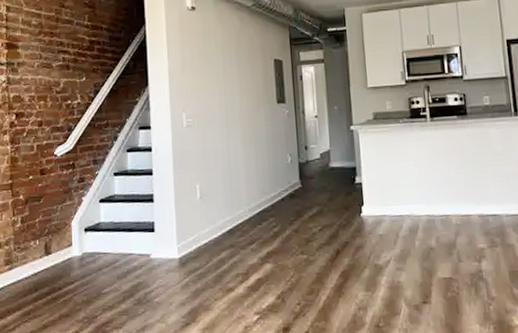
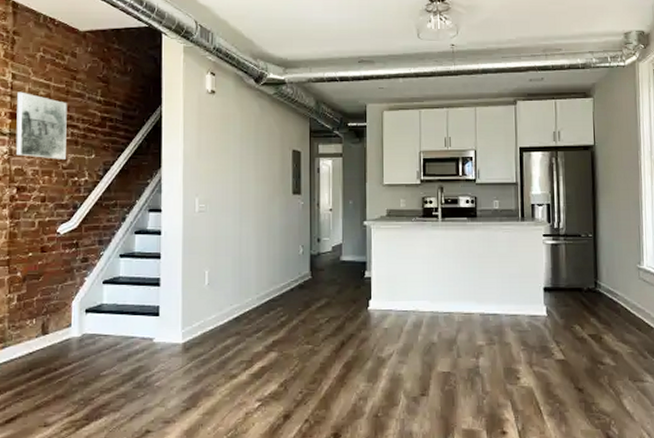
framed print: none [12,22,59,85] -> present [16,91,67,159]

